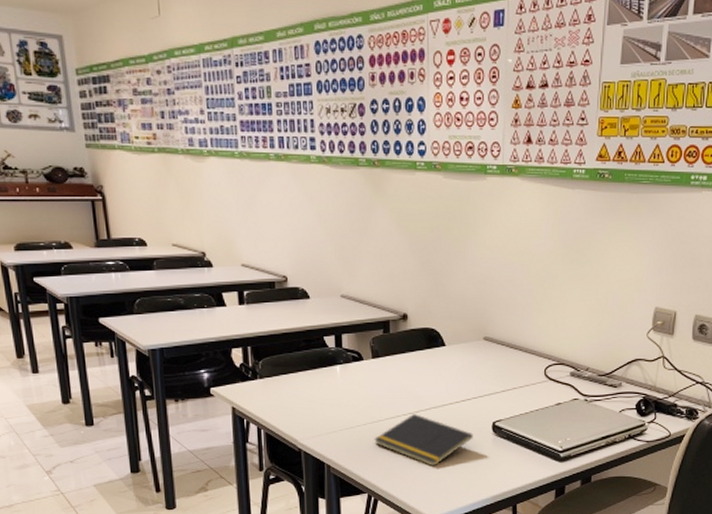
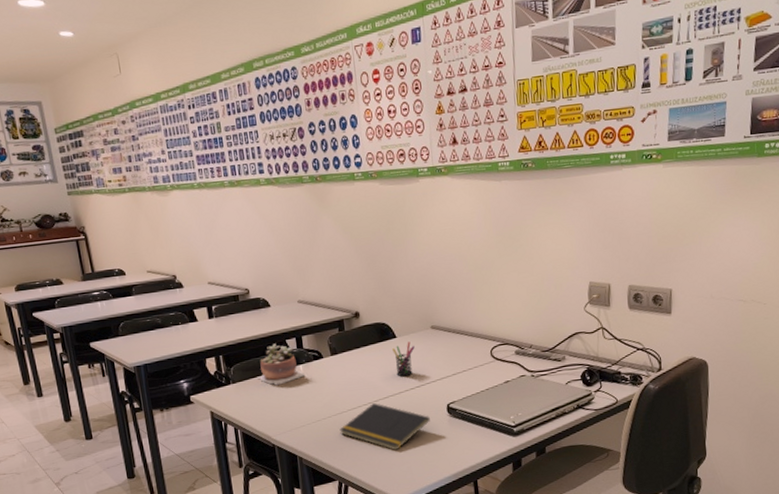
succulent plant: none [288,339,342,385] -> present [257,343,305,386]
pen holder: none [440,351,464,389] -> present [392,341,415,377]

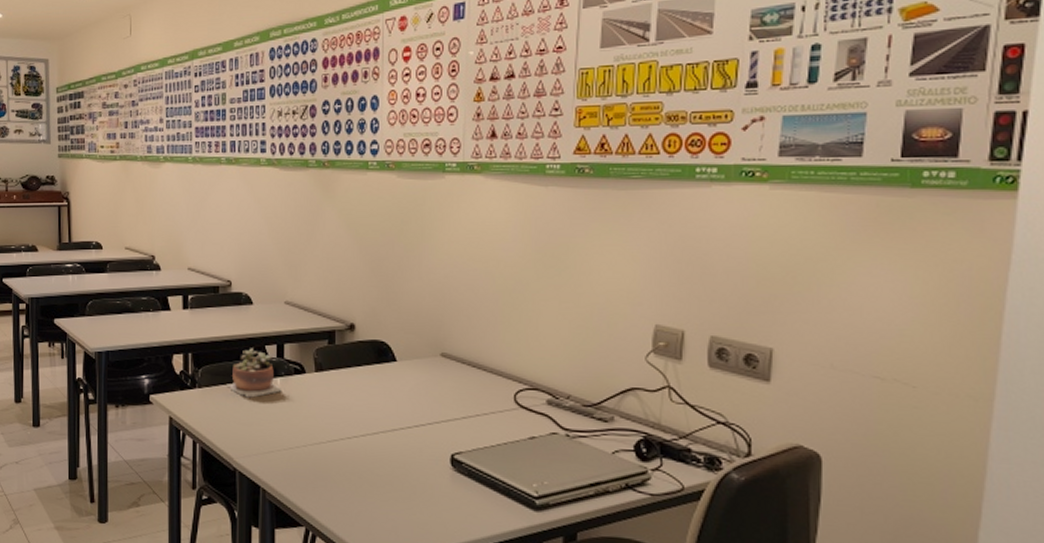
notepad: present [339,403,430,451] -> none [314,438,427,502]
pen holder: present [392,341,415,377] -> none [390,368,418,411]

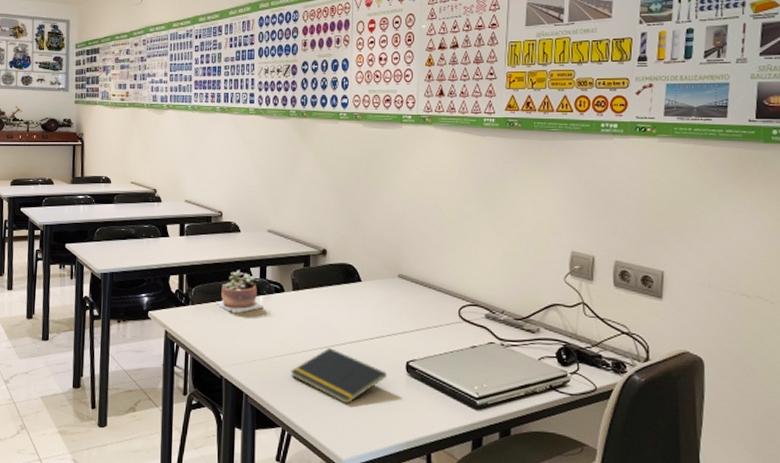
notepad: none [314,438,427,502] -> present [290,348,387,404]

